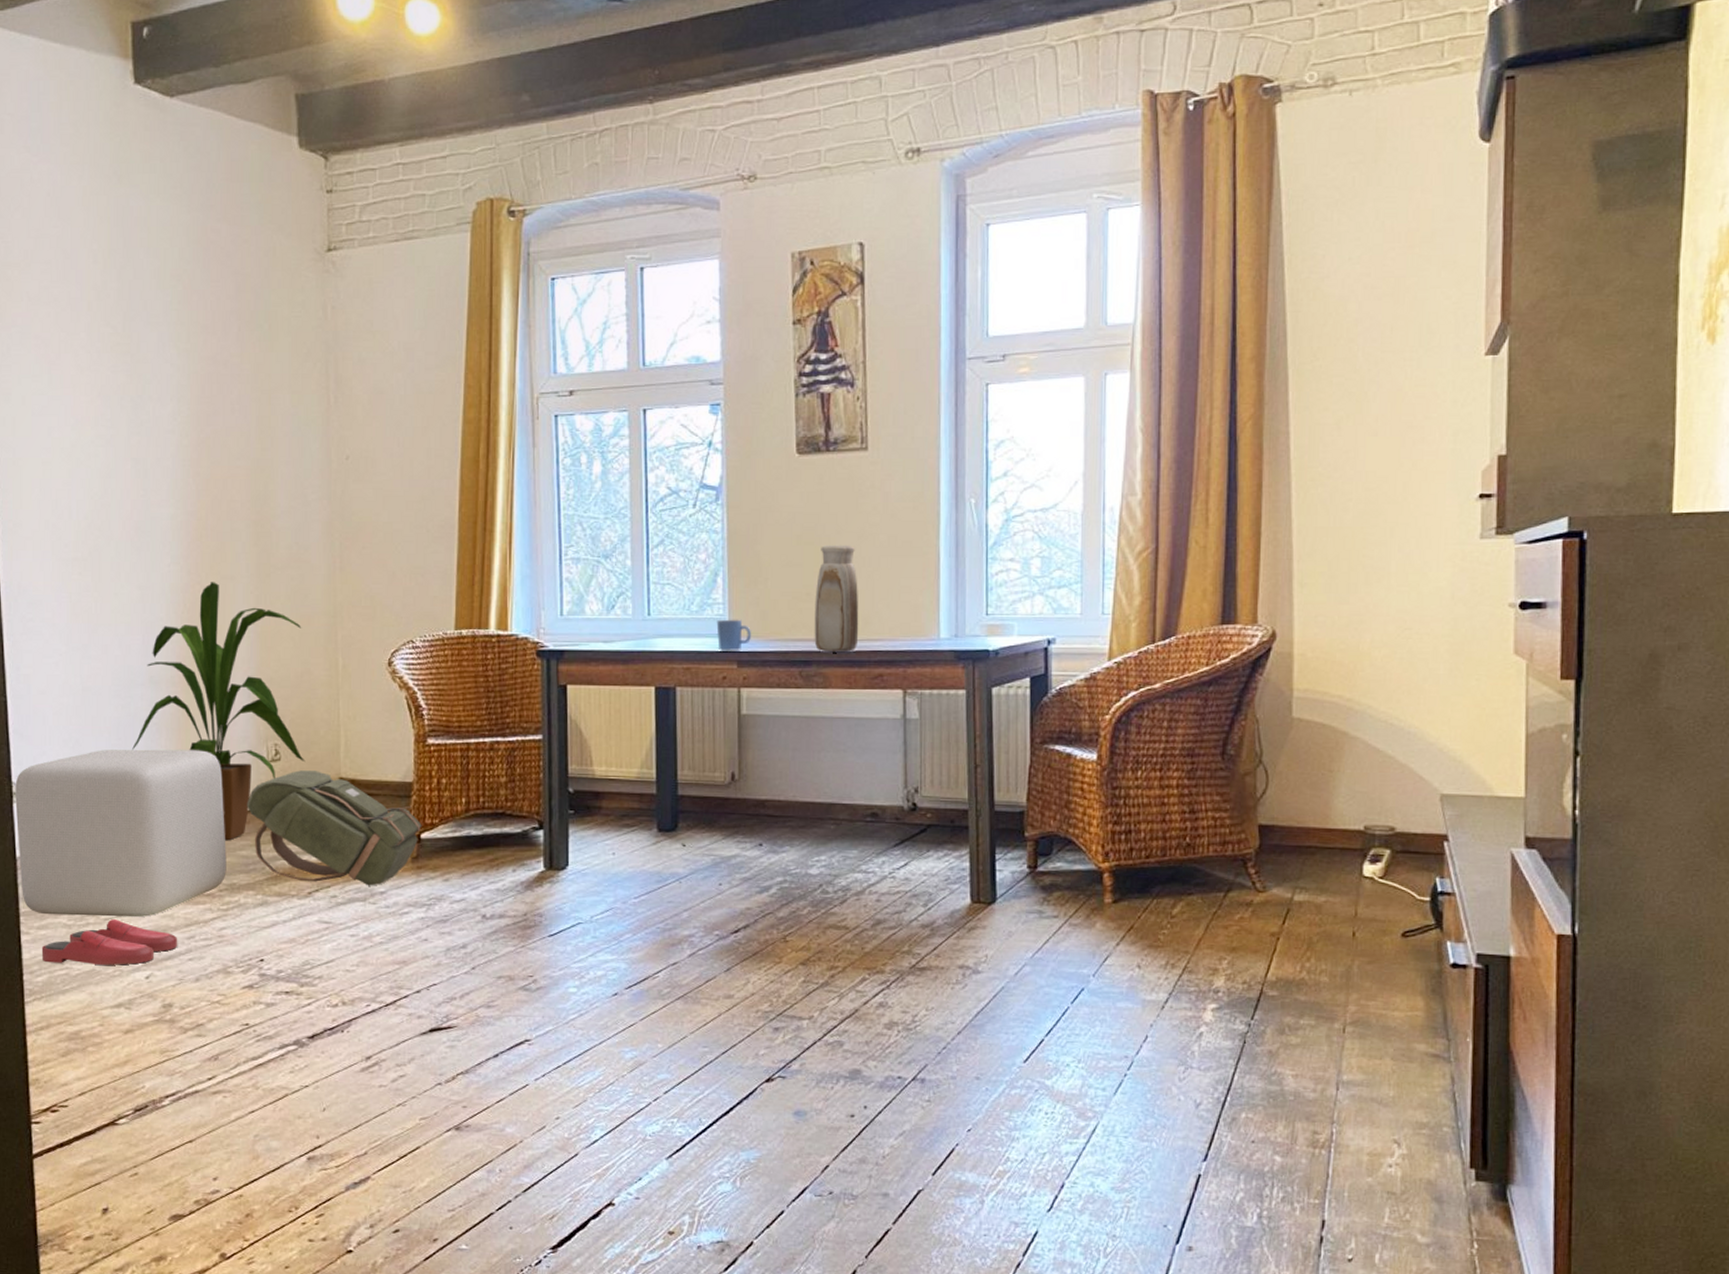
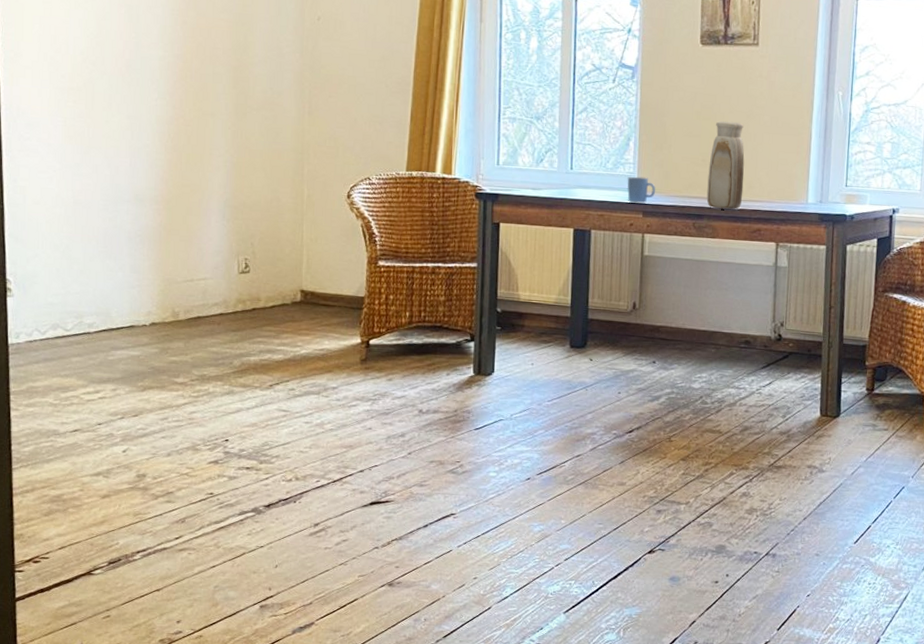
pouf: present [15,749,226,917] -> none [9,255,199,400]
slippers: present [41,919,178,965] -> none [29,401,153,440]
house plant: present [132,582,305,840] -> none [117,117,273,338]
backpack: present [246,770,422,886] -> none [218,282,371,382]

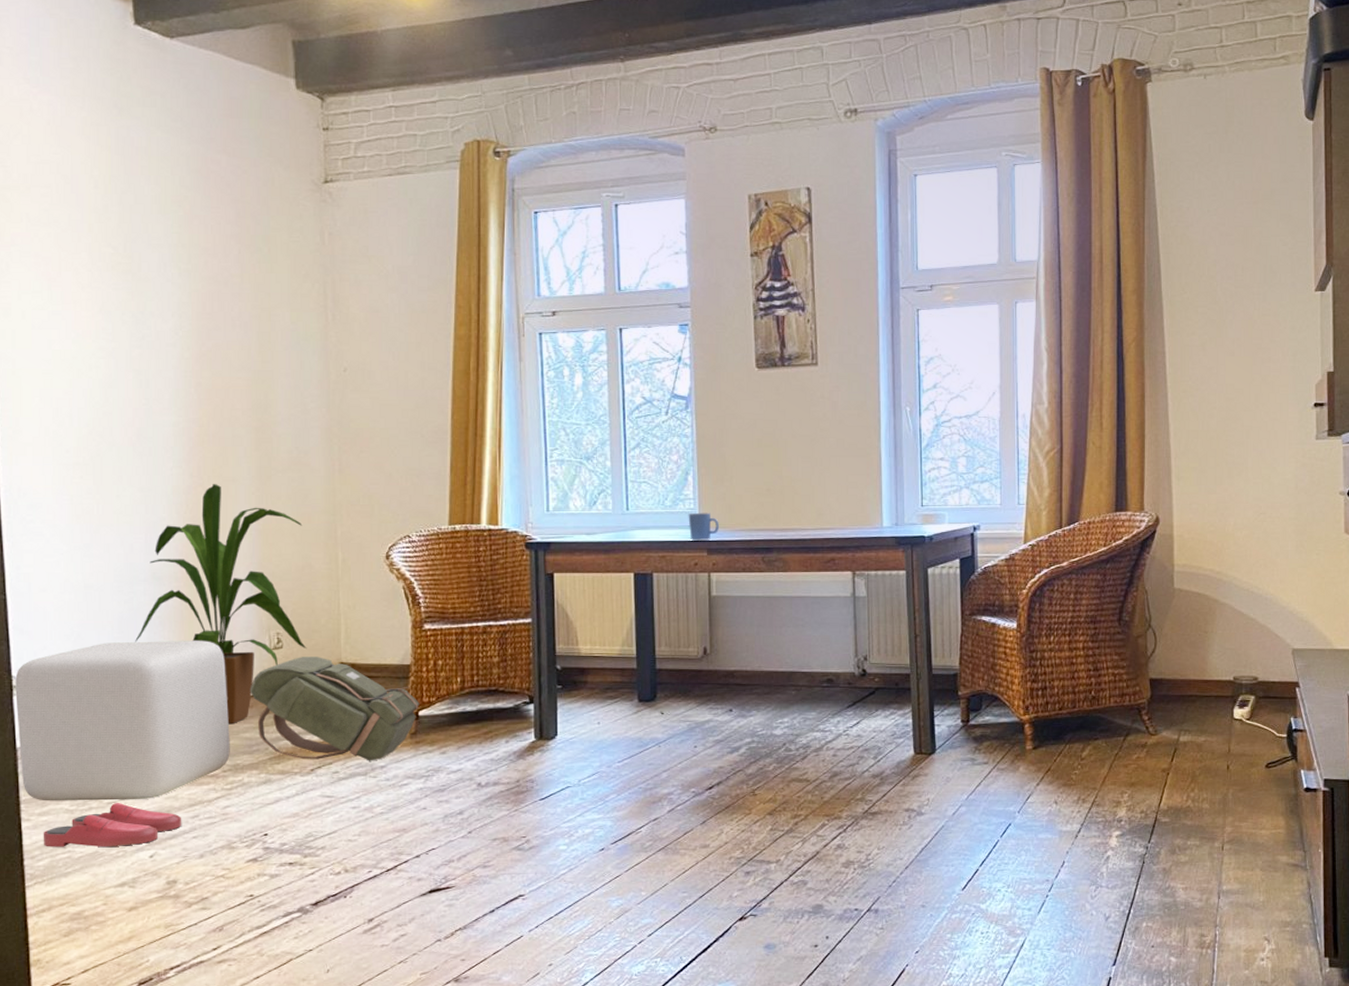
pouf: none [9,255,199,400] -> present [15,641,230,802]
slippers: none [29,401,153,440] -> present [43,803,182,847]
house plant: none [117,117,273,338] -> present [135,484,307,723]
backpack: none [218,282,371,382] -> present [249,657,420,761]
vase: present [706,120,745,210] -> none [774,446,813,540]

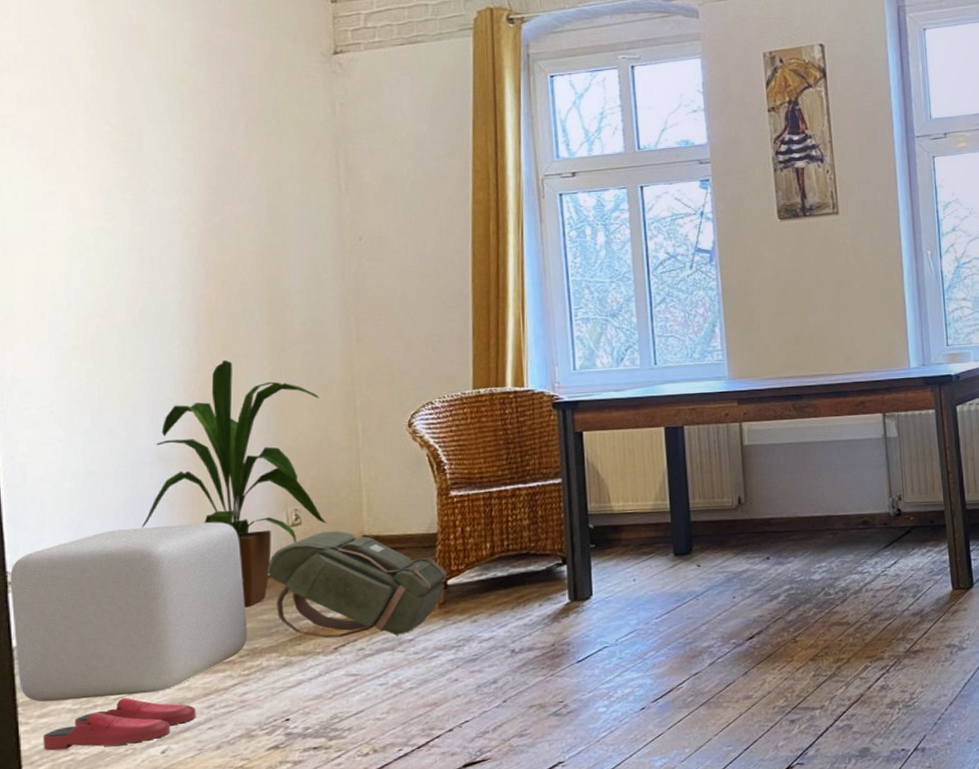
mug: present [688,512,720,542] -> none [717,363,749,393]

